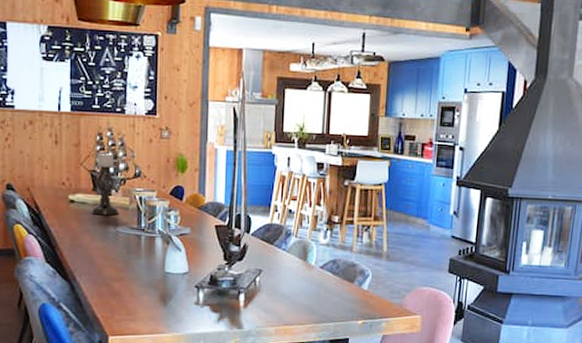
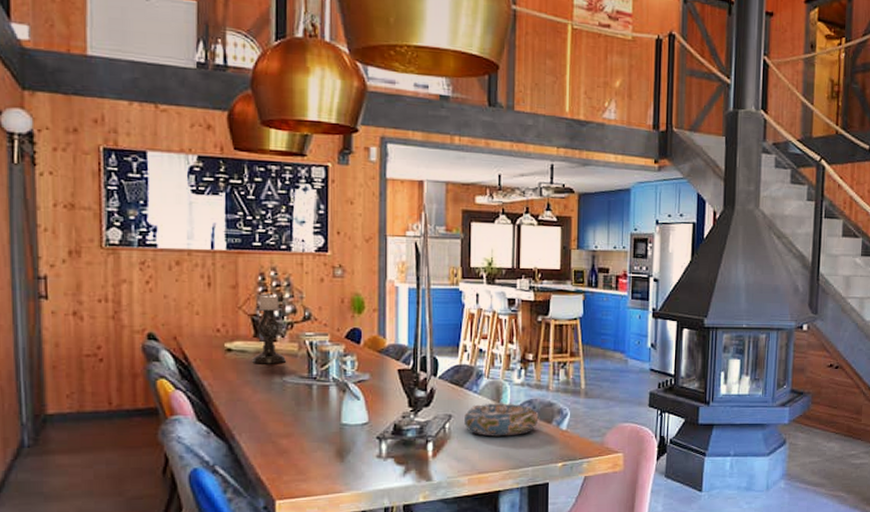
decorative bowl: none [273,260,342,293] -> present [464,403,539,437]

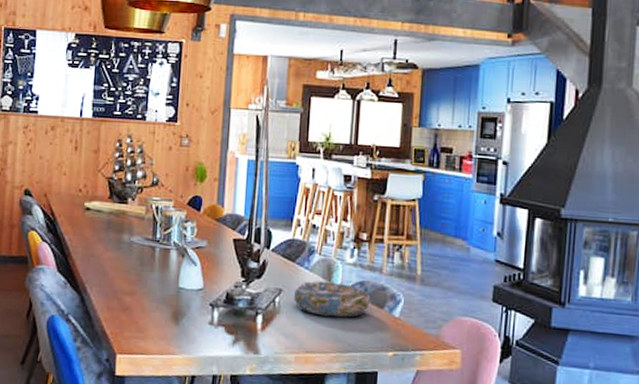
candle holder: present [252,293,286,364] -> none [106,159,135,225]

